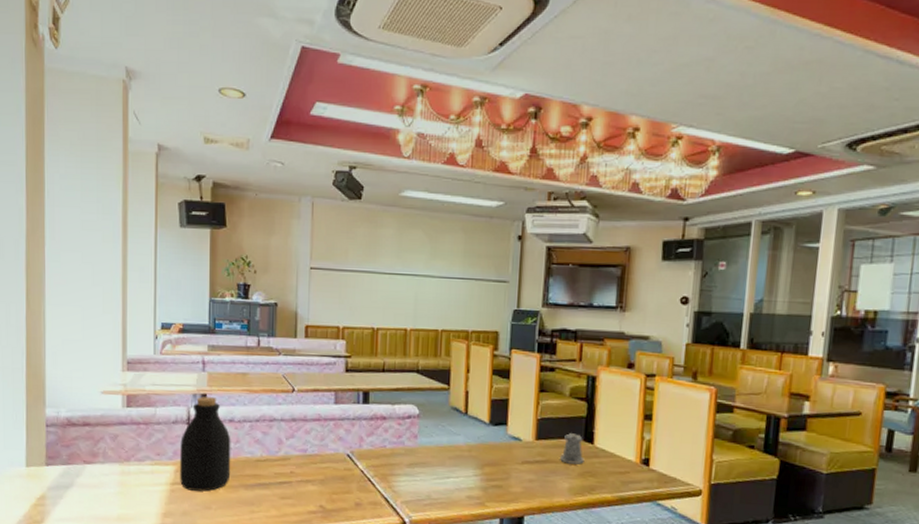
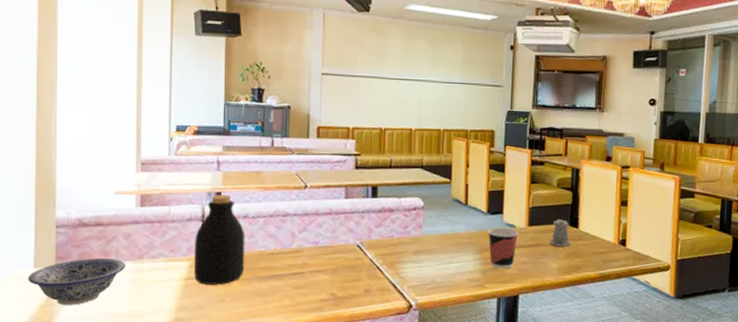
bowl: none [20,458,112,506] -> present [28,257,125,305]
cup: none [490,440,525,487] -> present [488,227,519,269]

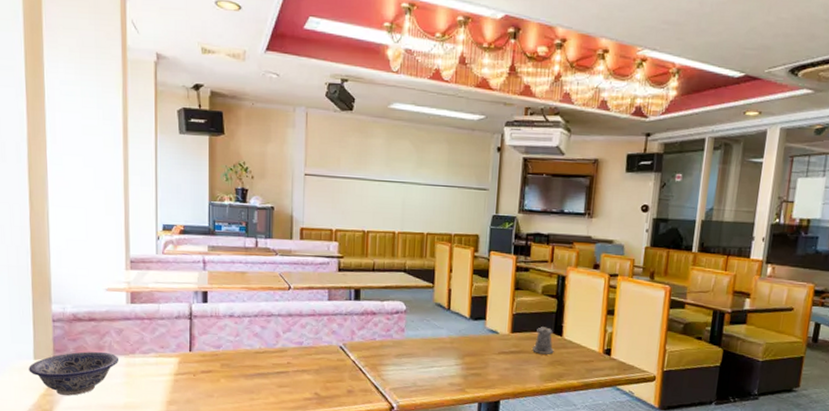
bottle: present [194,195,245,285] -> none [183,293,231,381]
cup: present [488,227,519,269] -> none [470,333,502,375]

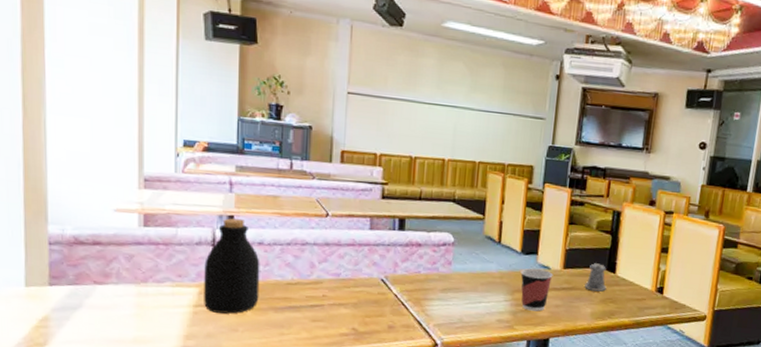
bowl: present [29,351,118,396] -> none [18,279,128,328]
bottle: none [183,293,231,381] -> present [204,218,260,314]
cup: none [470,333,502,375] -> present [521,268,554,312]

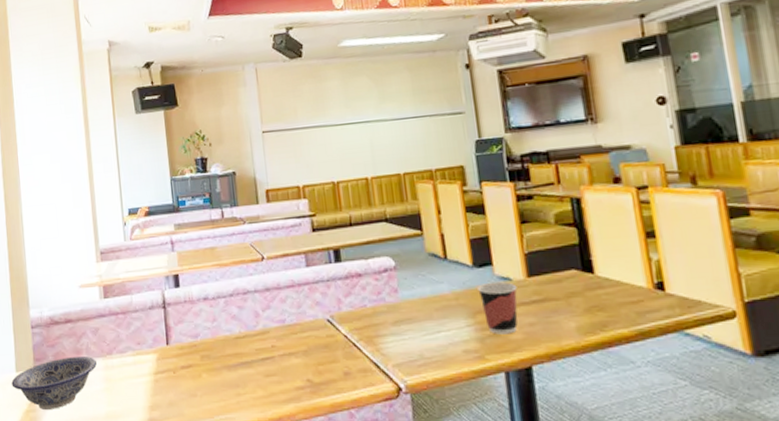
bowl: none [18,279,128,328] -> present [11,356,97,410]
bottle: present [204,218,260,314] -> none [158,277,212,378]
pepper shaker: present [585,262,607,292] -> none [559,263,588,300]

